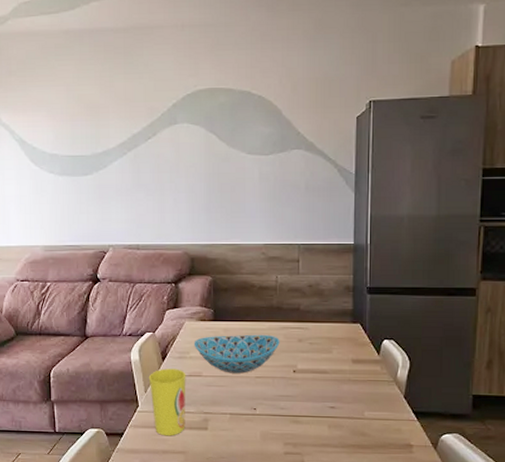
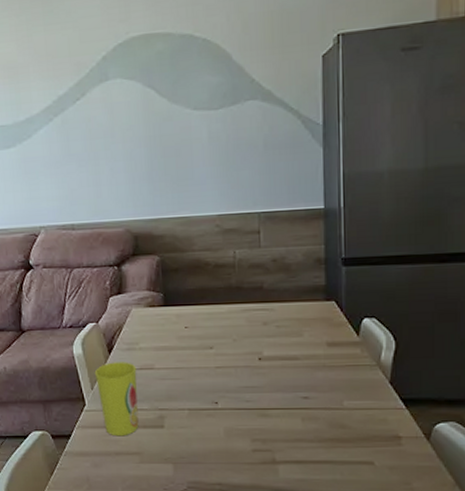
bowl: present [193,334,280,374] -> none [142,318,242,364]

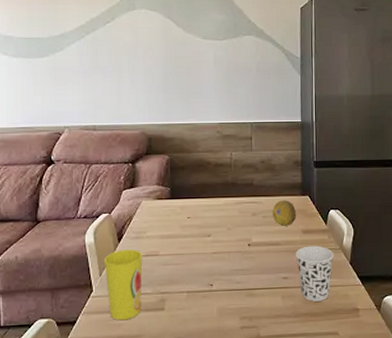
fruit: none [287,307,320,337] -> present [272,200,297,226]
cup: none [318,361,369,426] -> present [295,245,334,302]

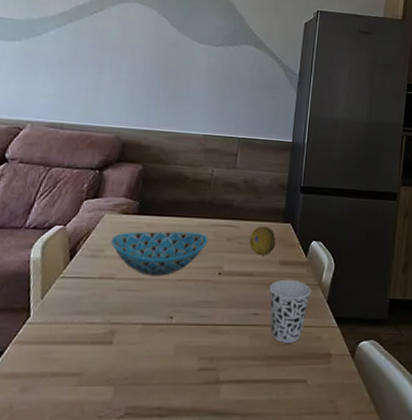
cup: present [104,249,143,321] -> none [46,269,97,354]
bowl: none [150,210,235,251] -> present [110,231,208,276]

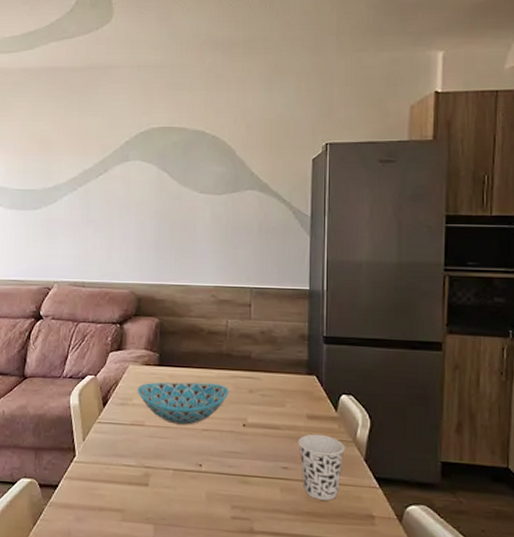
fruit: present [249,226,276,255] -> none [272,378,301,408]

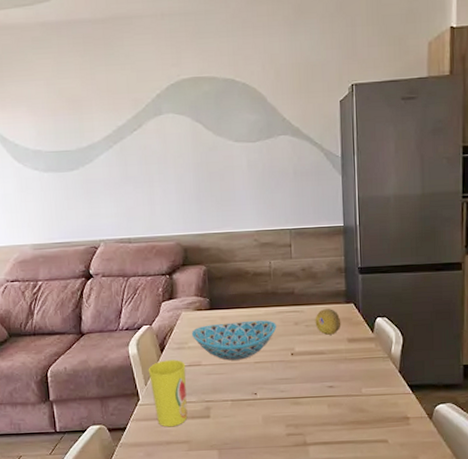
cup: none [87,415,128,492] -> present [148,359,188,427]
fruit: none [272,378,301,408] -> present [315,309,342,335]
cup: present [298,434,345,501] -> none [340,354,382,410]

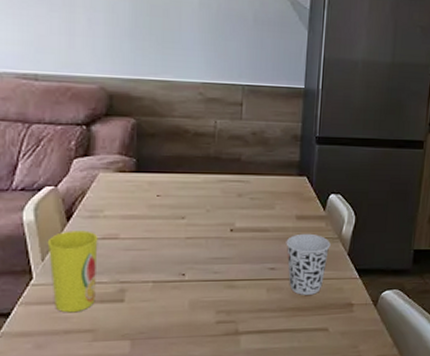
bowl: present [191,319,277,361] -> none [109,188,216,234]
fruit: present [315,309,342,335] -> none [261,181,291,210]
cup: none [340,354,382,410] -> present [286,233,331,295]

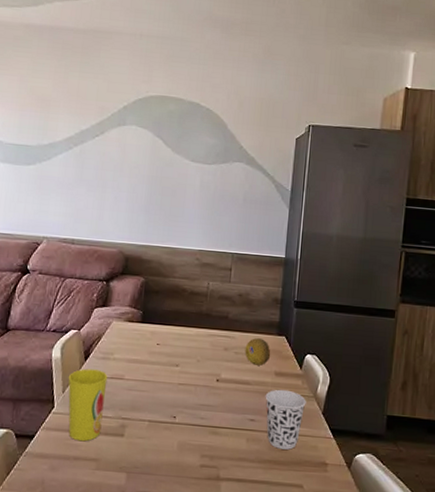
fruit: none [261,181,291,210] -> present [245,338,271,366]

